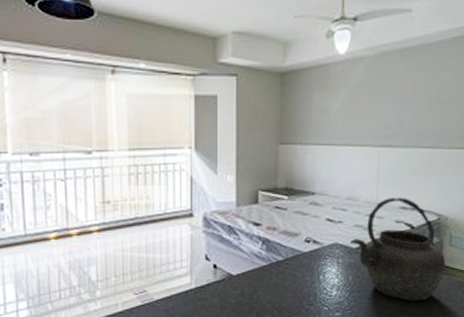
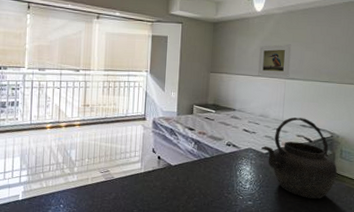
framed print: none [343,98,387,144] -> present [258,44,292,77]

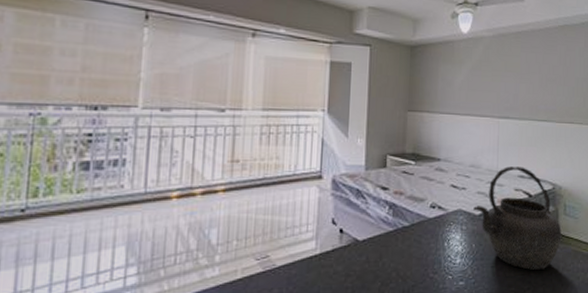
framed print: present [258,44,292,77] -> none [466,74,505,116]

